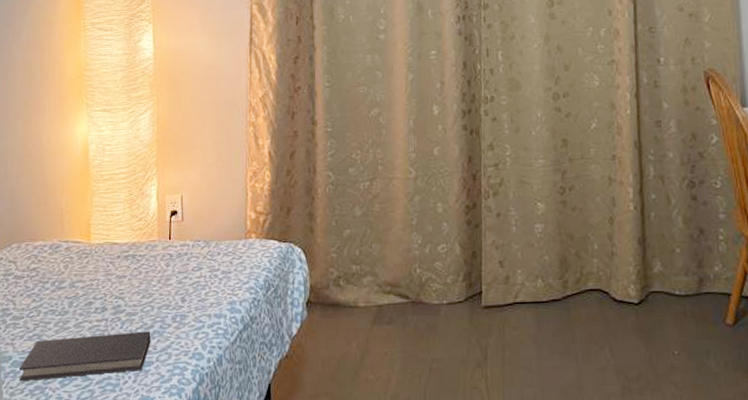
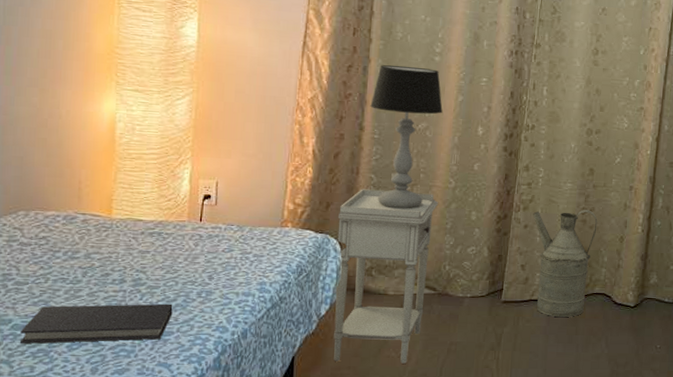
nightstand: none [299,187,401,388] -> present [334,189,439,364]
table lamp: none [320,49,394,208] -> present [370,65,443,209]
watering can: none [504,188,580,322] -> present [532,210,598,317]

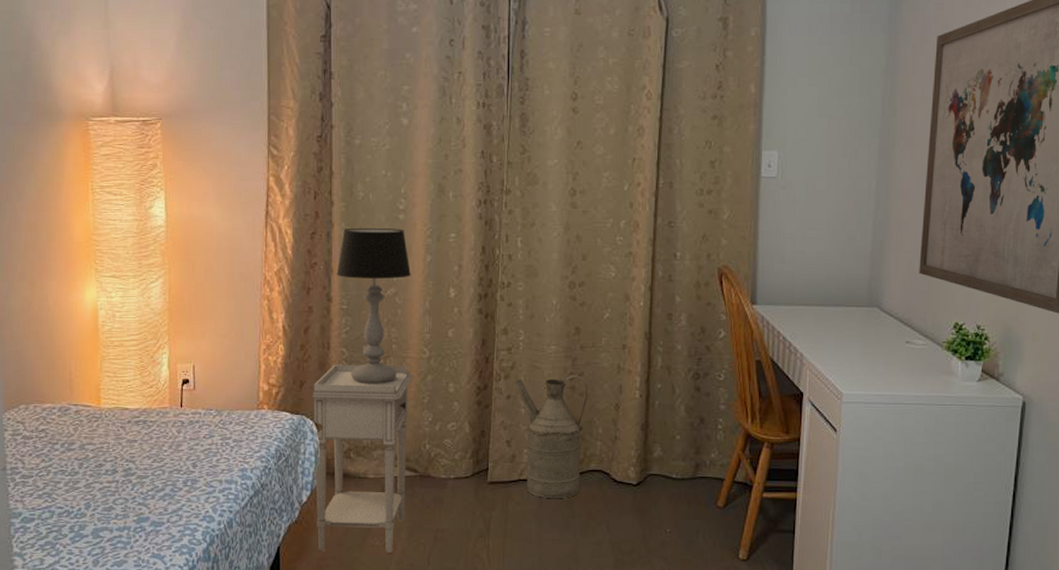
diary: present [19,303,173,344] -> none [29,493,162,536]

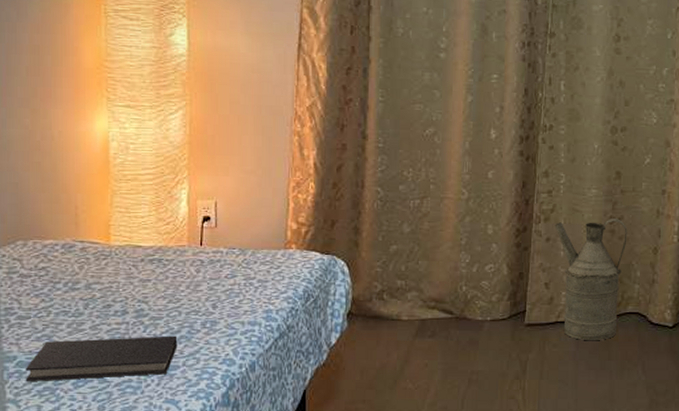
diary: none [29,493,162,536] -> present [25,336,178,381]
nightstand: present [312,364,414,553] -> none [344,204,452,396]
table lamp: present [336,227,411,384] -> none [373,64,451,225]

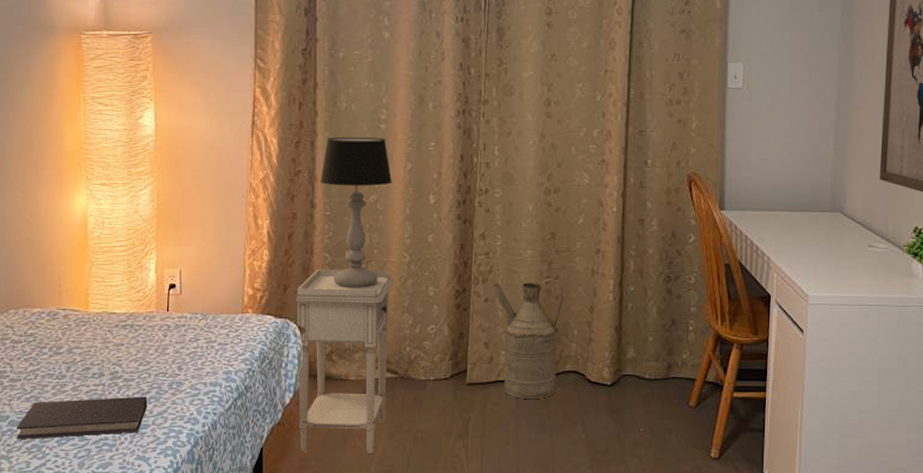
nightstand: none [344,204,452,396] -> present [295,269,395,454]
table lamp: none [373,64,451,225] -> present [320,136,392,288]

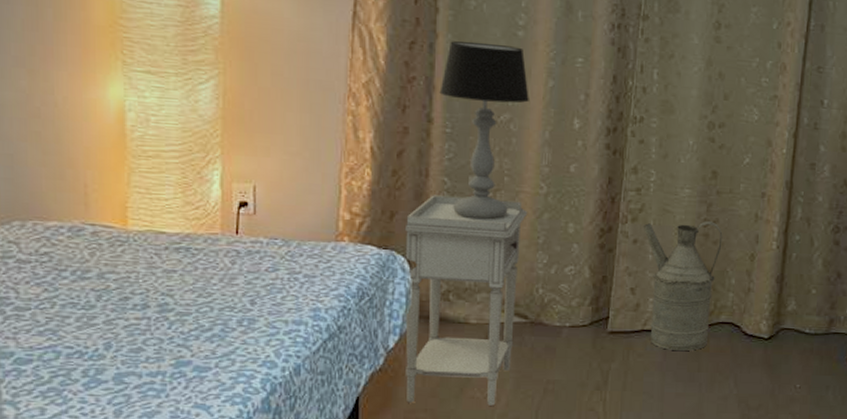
diary: present [16,396,148,439] -> none [24,333,209,381]

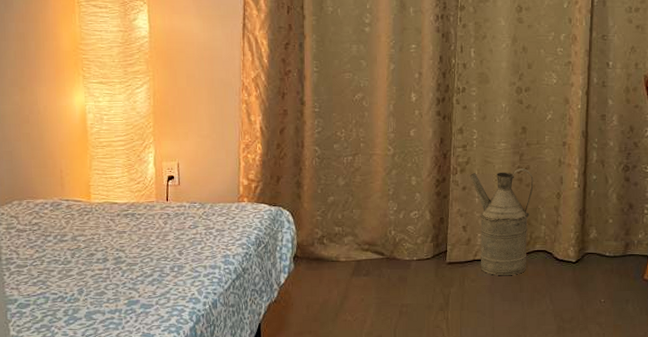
nightstand: present [404,195,528,406] -> none [288,161,380,327]
table lamp: present [439,41,529,220] -> none [309,39,376,178]

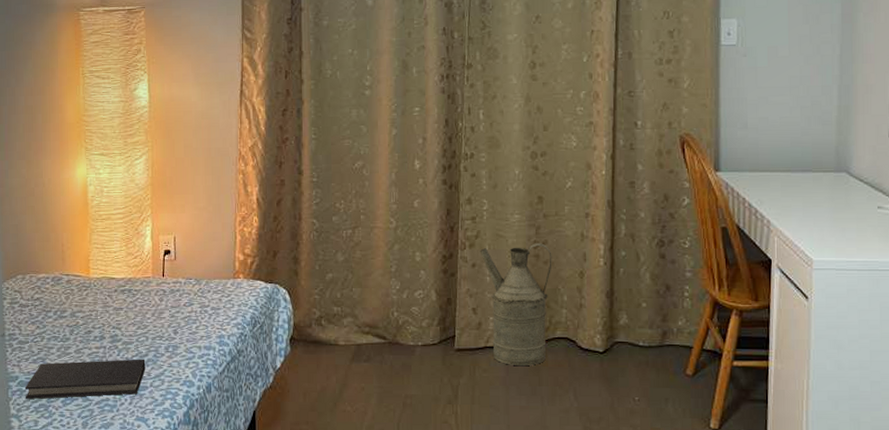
diary: none [24,279,151,320] -> present [24,359,146,399]

